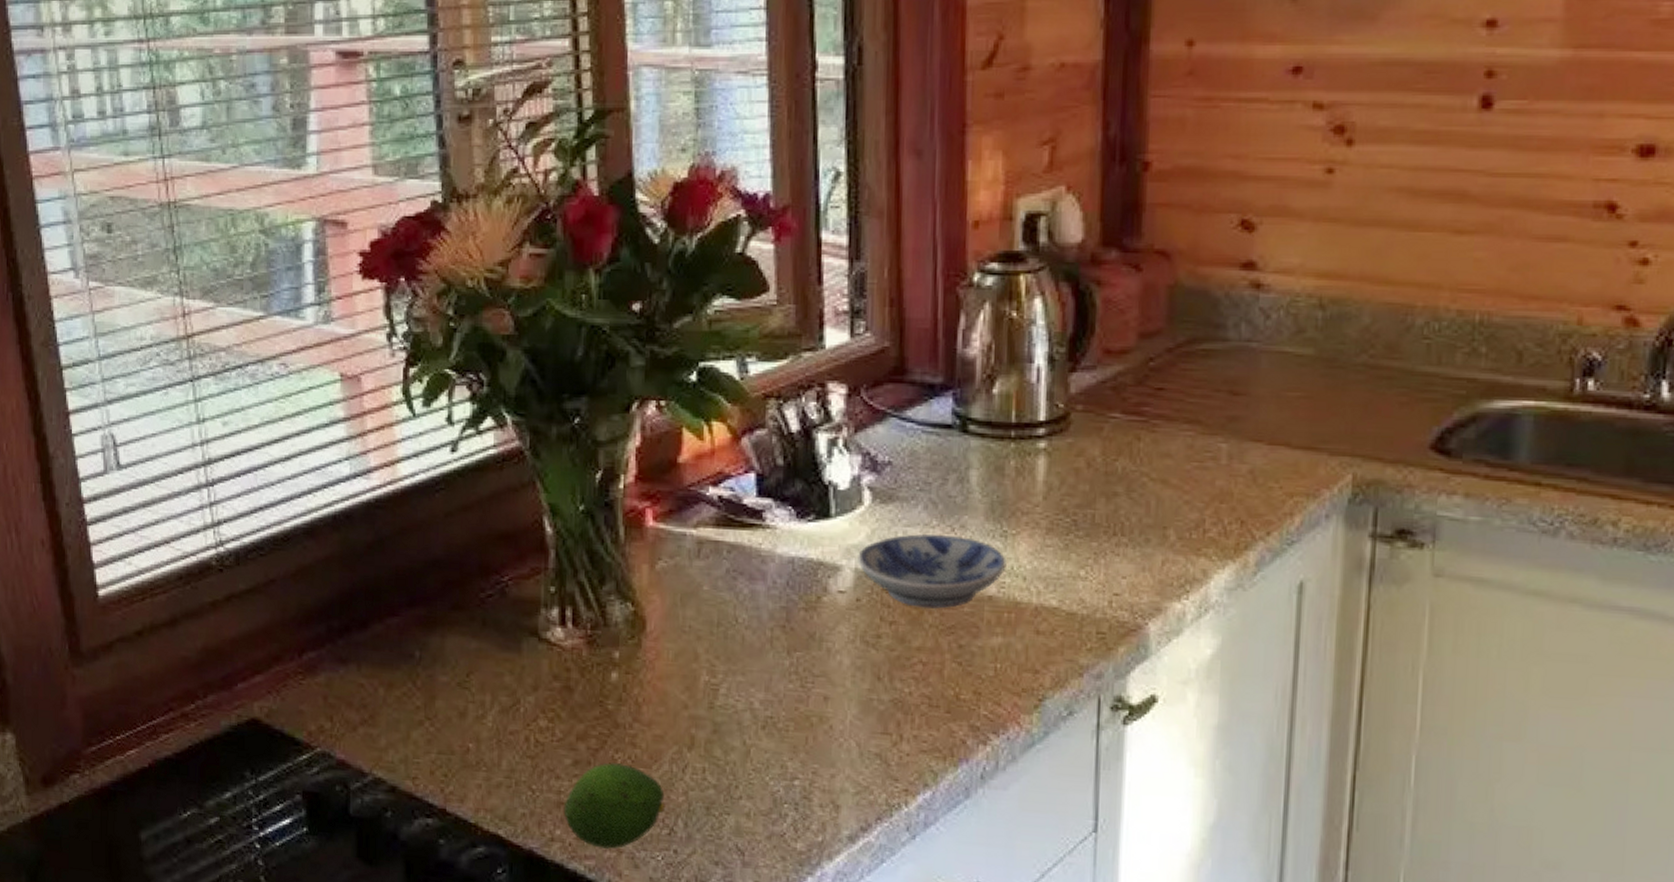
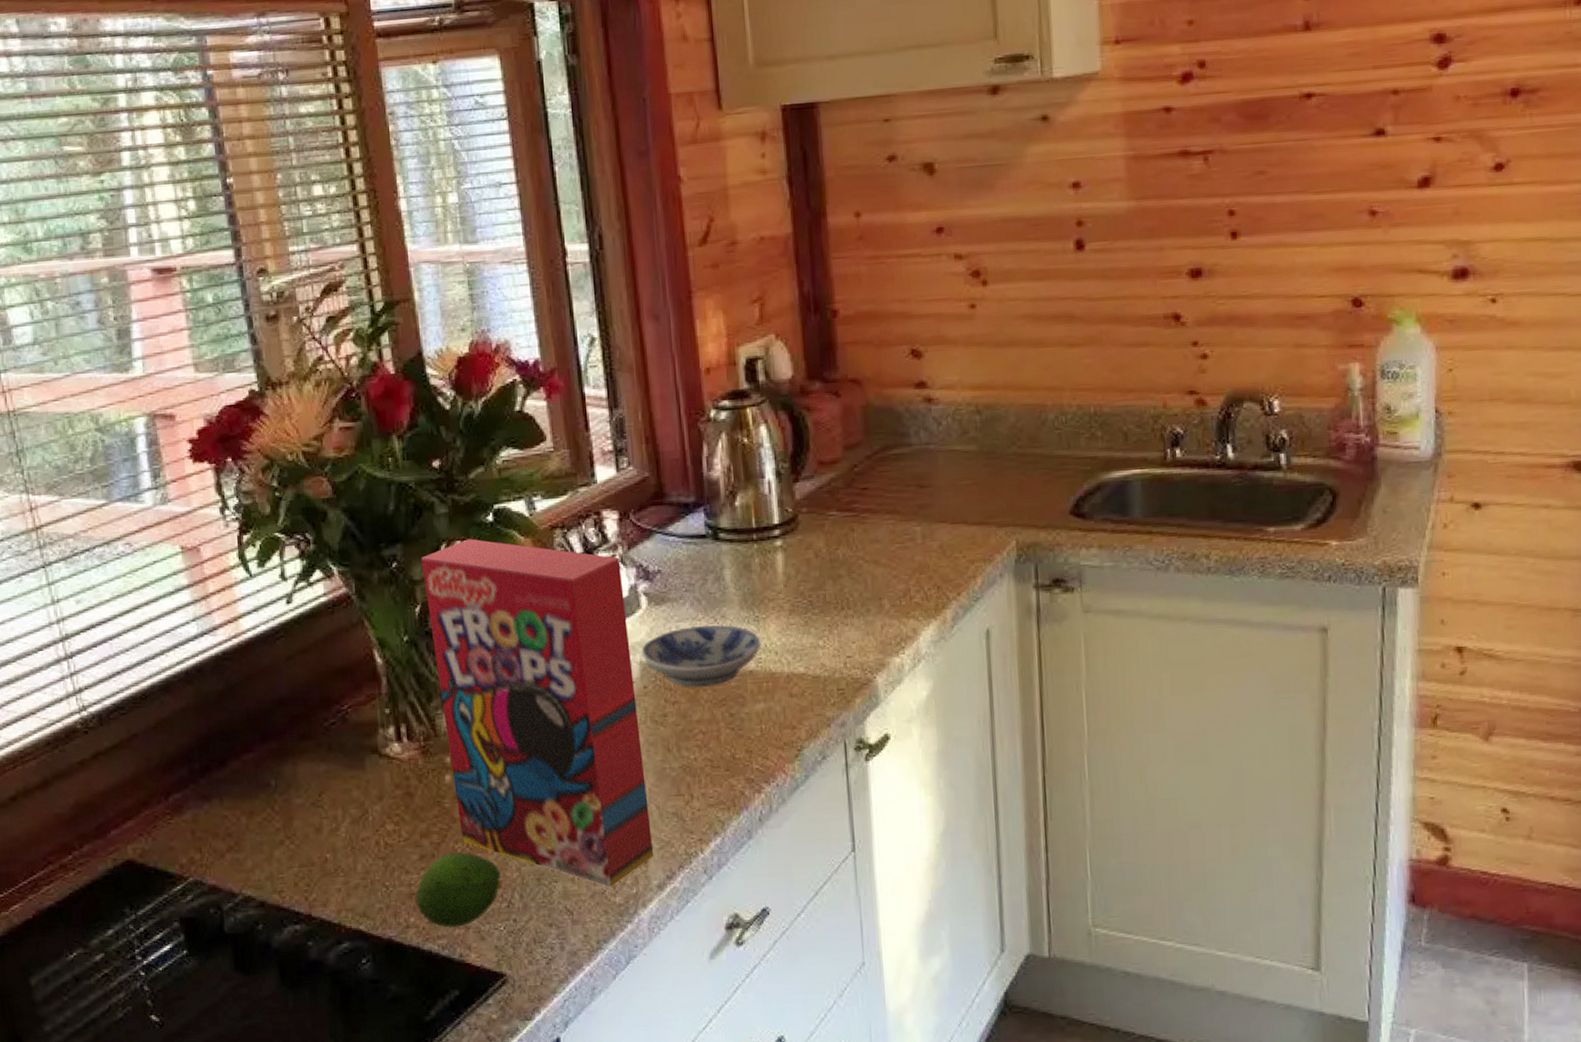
cereal box: none [608,399,848,831] -> present [421,539,654,888]

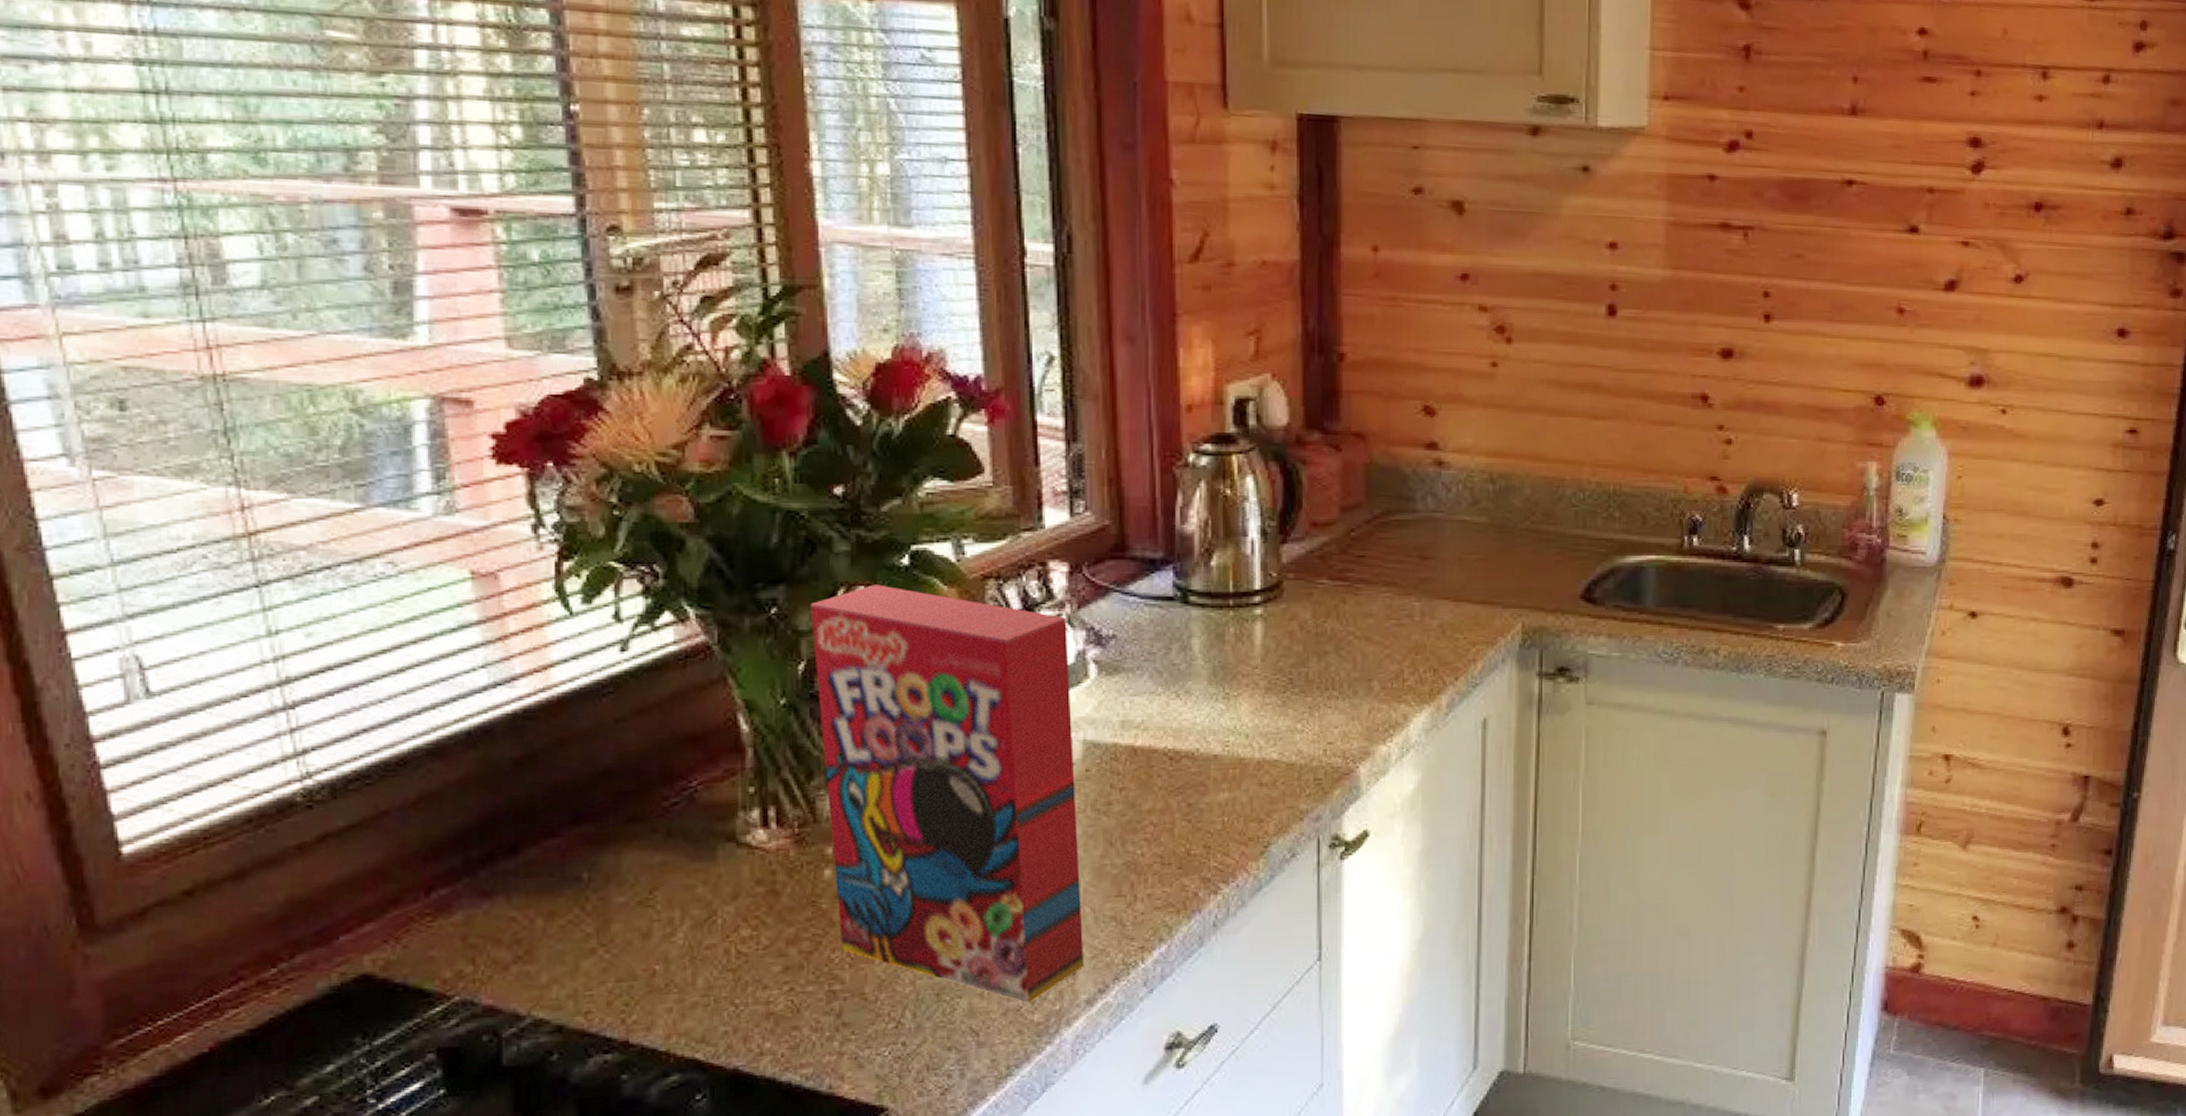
fruit: present [415,852,503,928] -> none [773,963,891,1054]
bowl: present [641,625,761,688] -> none [1086,701,1230,773]

